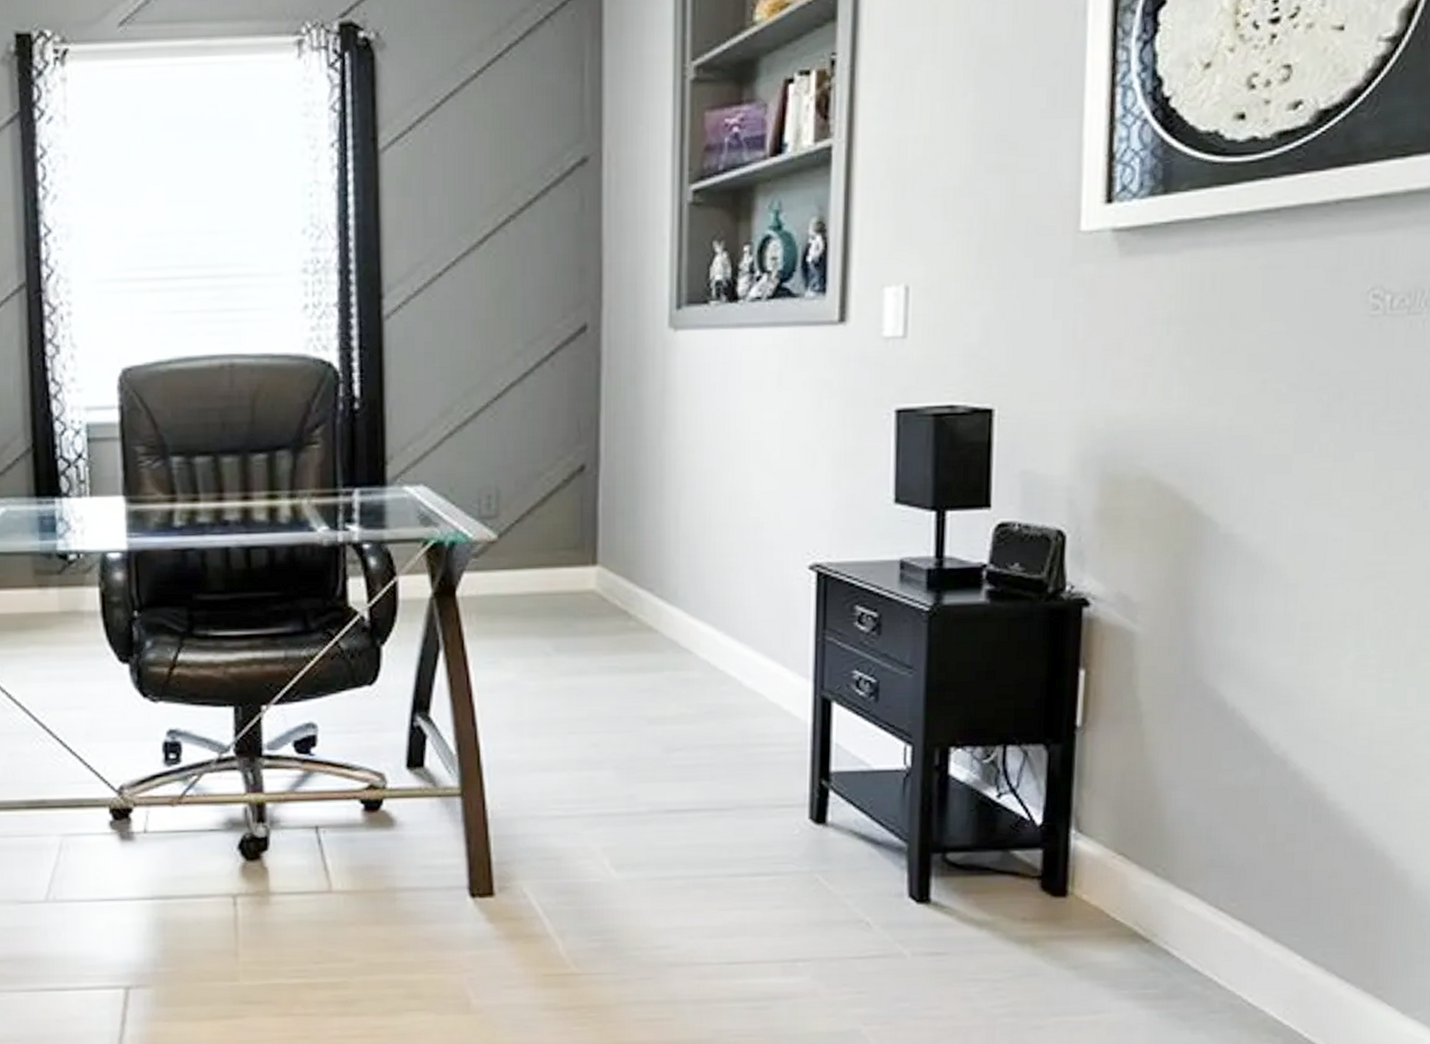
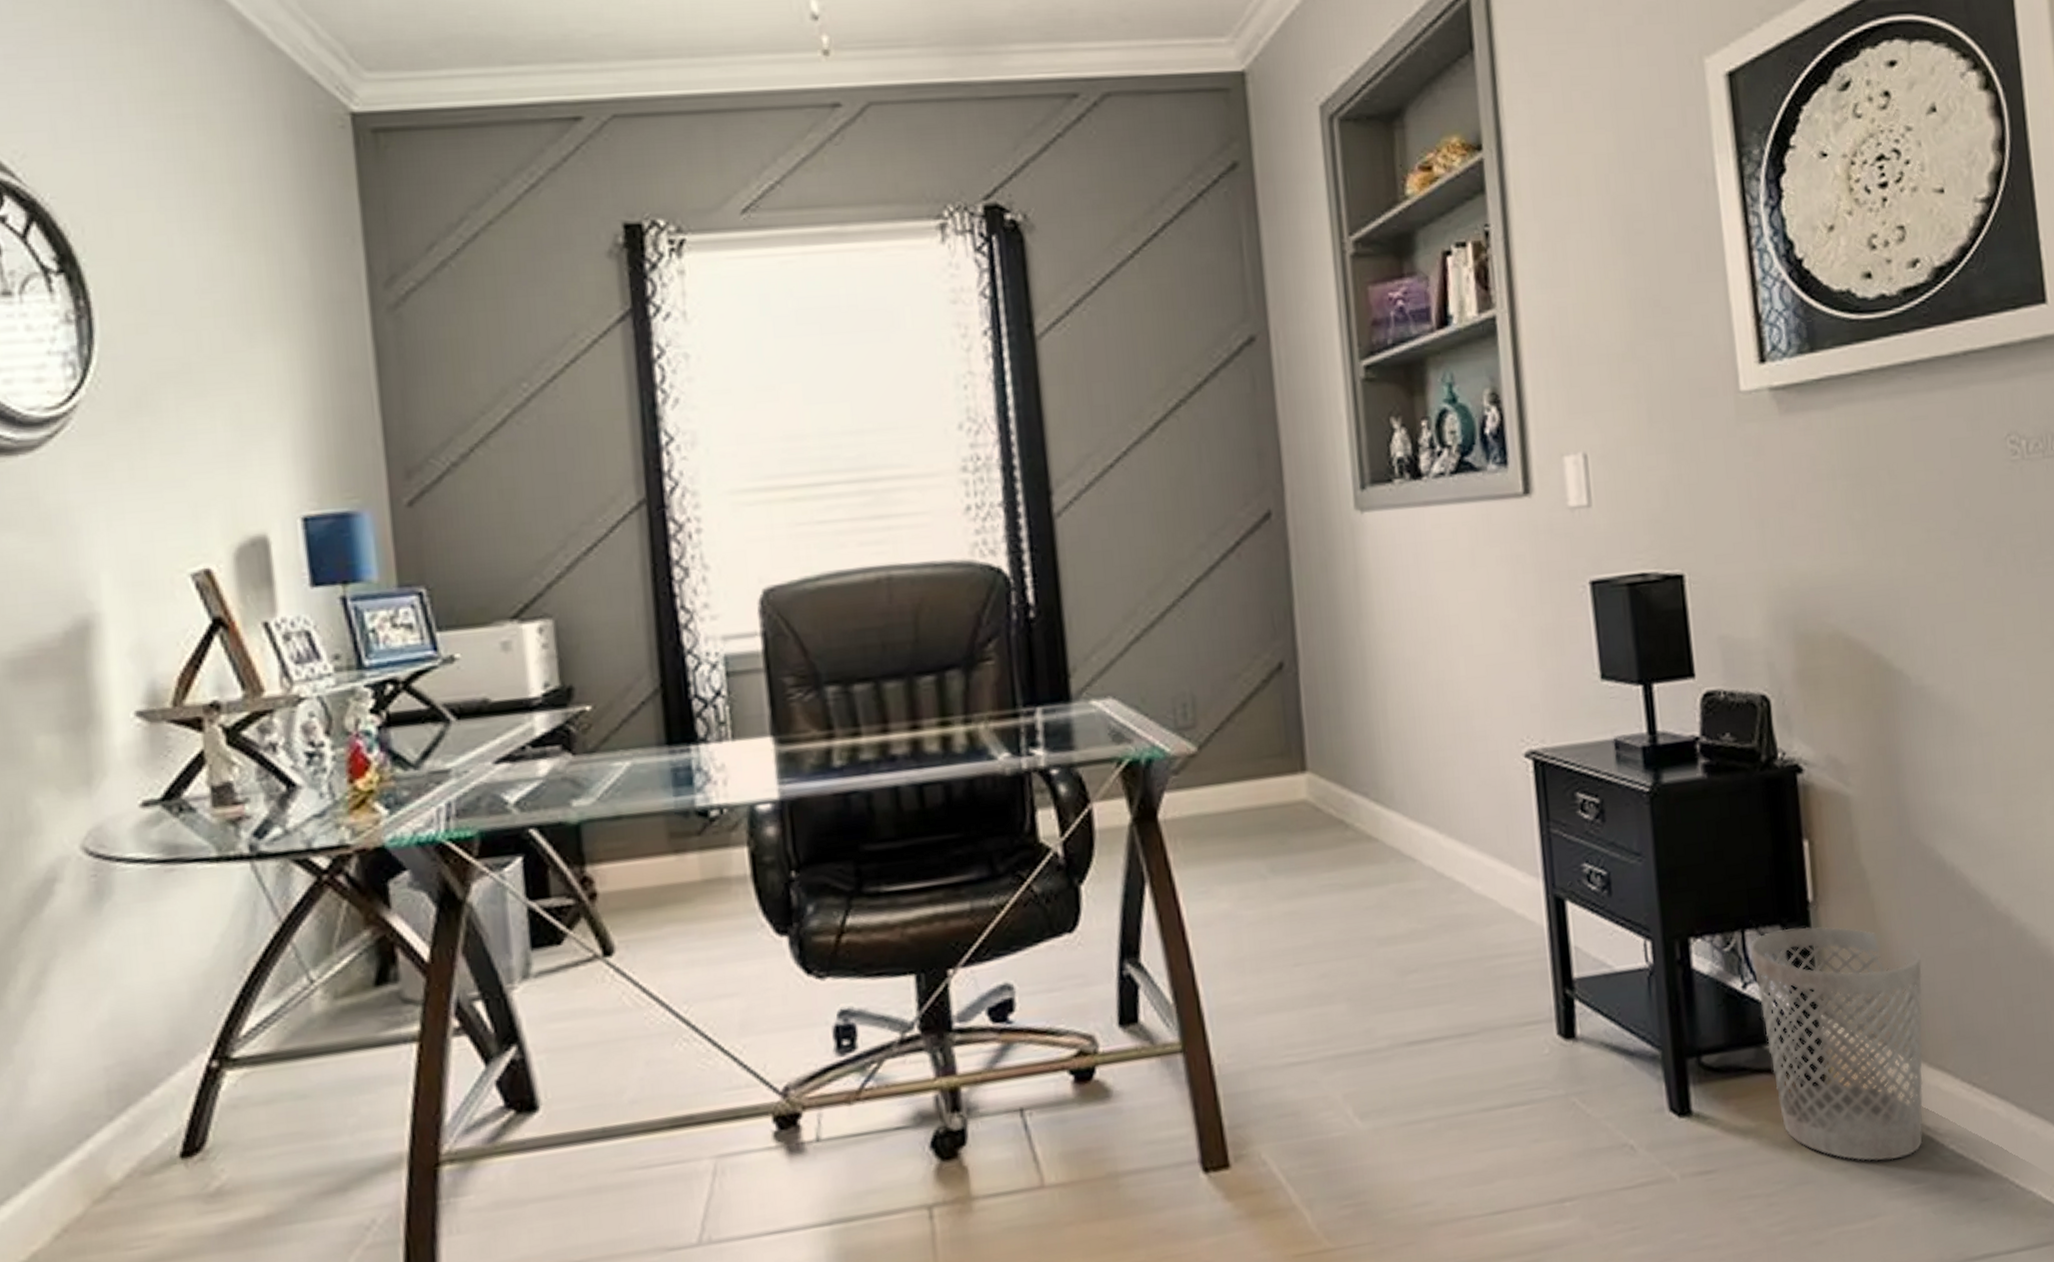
wastebasket: none [1010,748,1186,966] -> present [1750,927,1924,1161]

